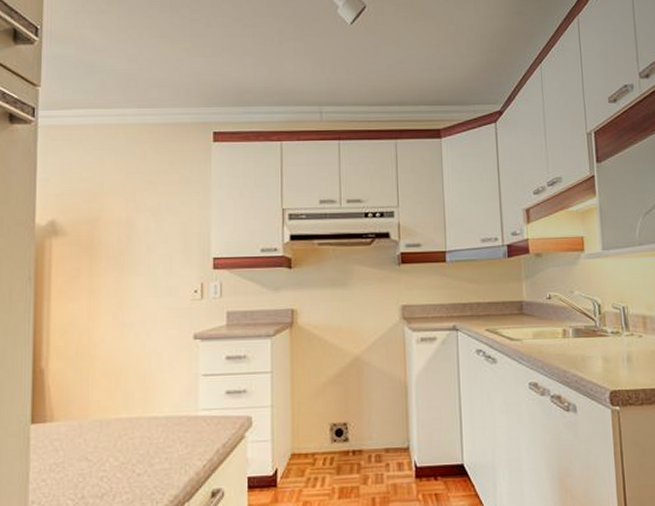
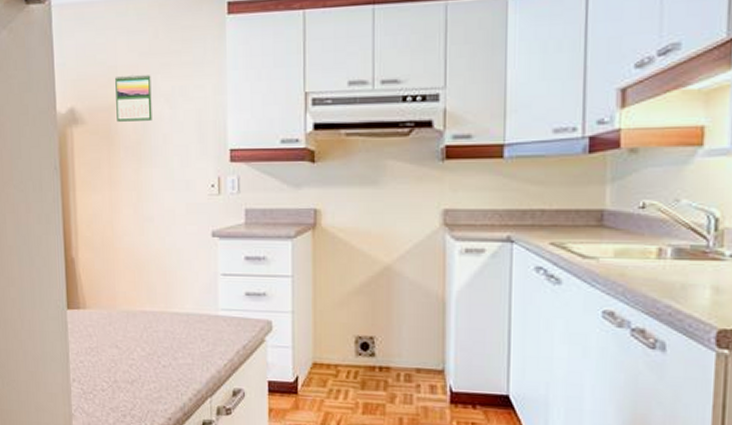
calendar: none [100,190,138,233] -> present [115,74,152,122]

